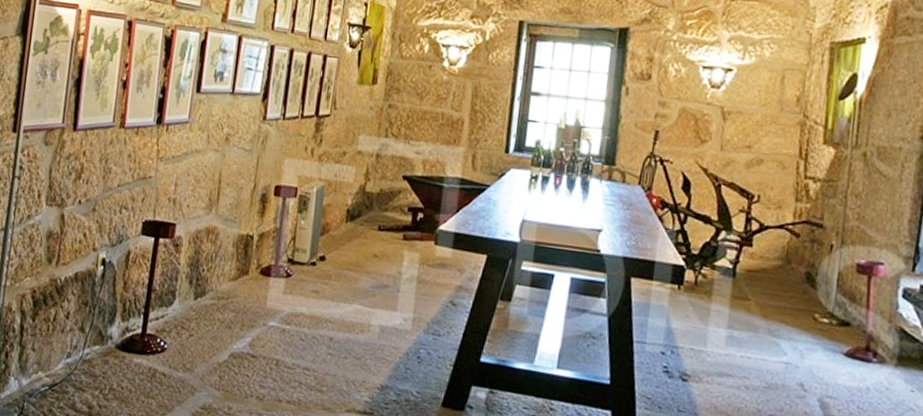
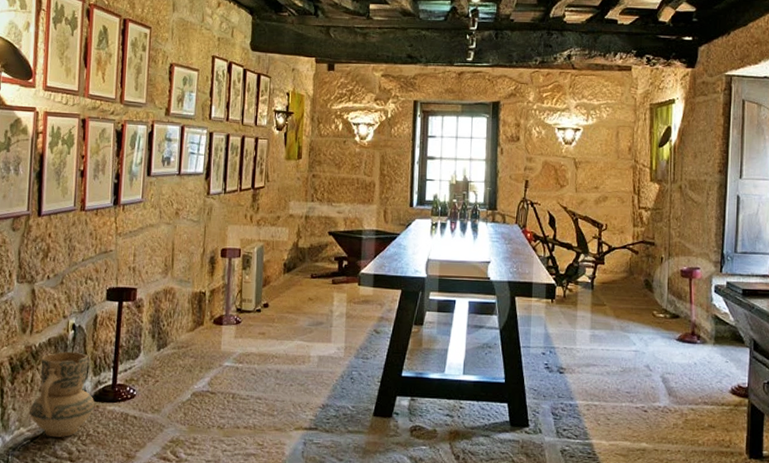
ceramic jug: none [49,289,121,389] -> present [29,351,95,438]

